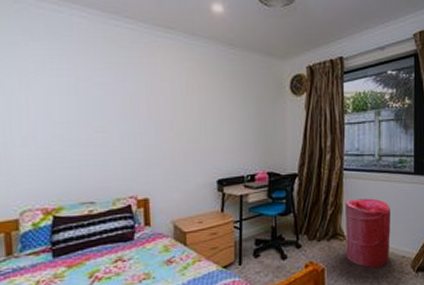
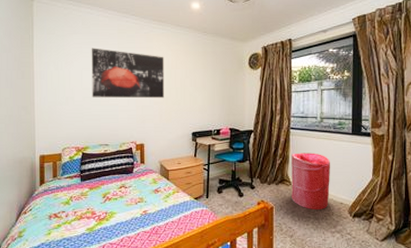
wall art: none [61,62,177,136] -> present [91,48,165,99]

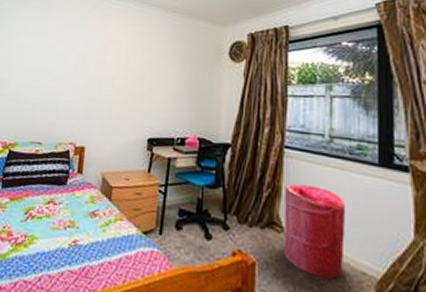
wall art: present [91,48,165,99] -> none [31,23,122,90]

